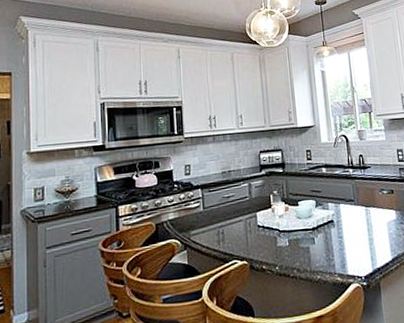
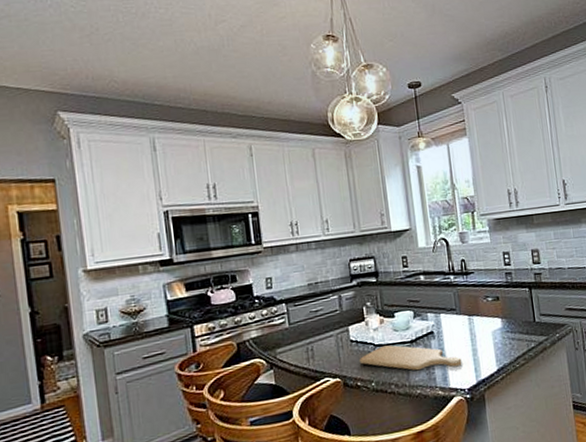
chopping board: none [265,231,359,257] -> present [359,345,462,371]

